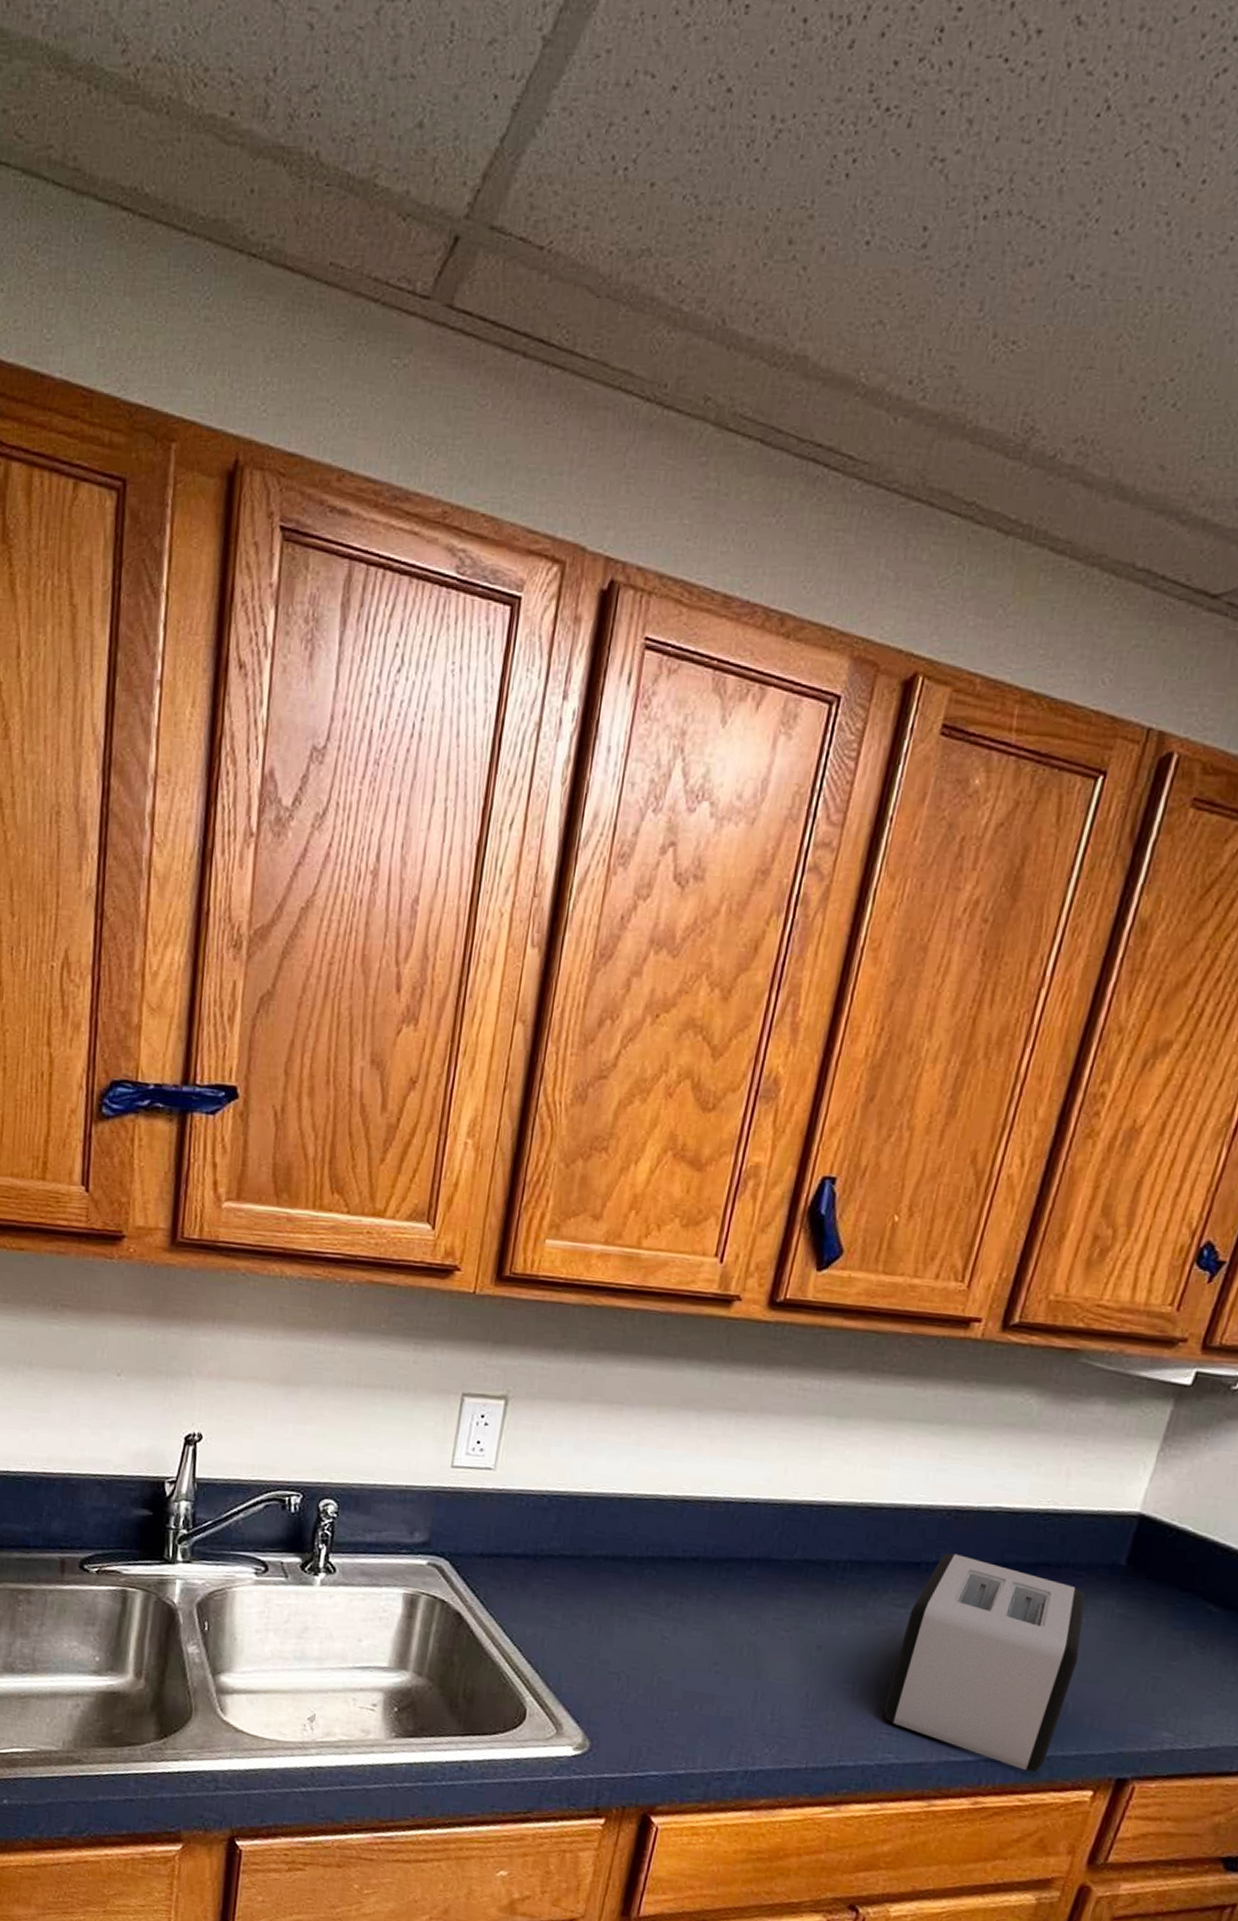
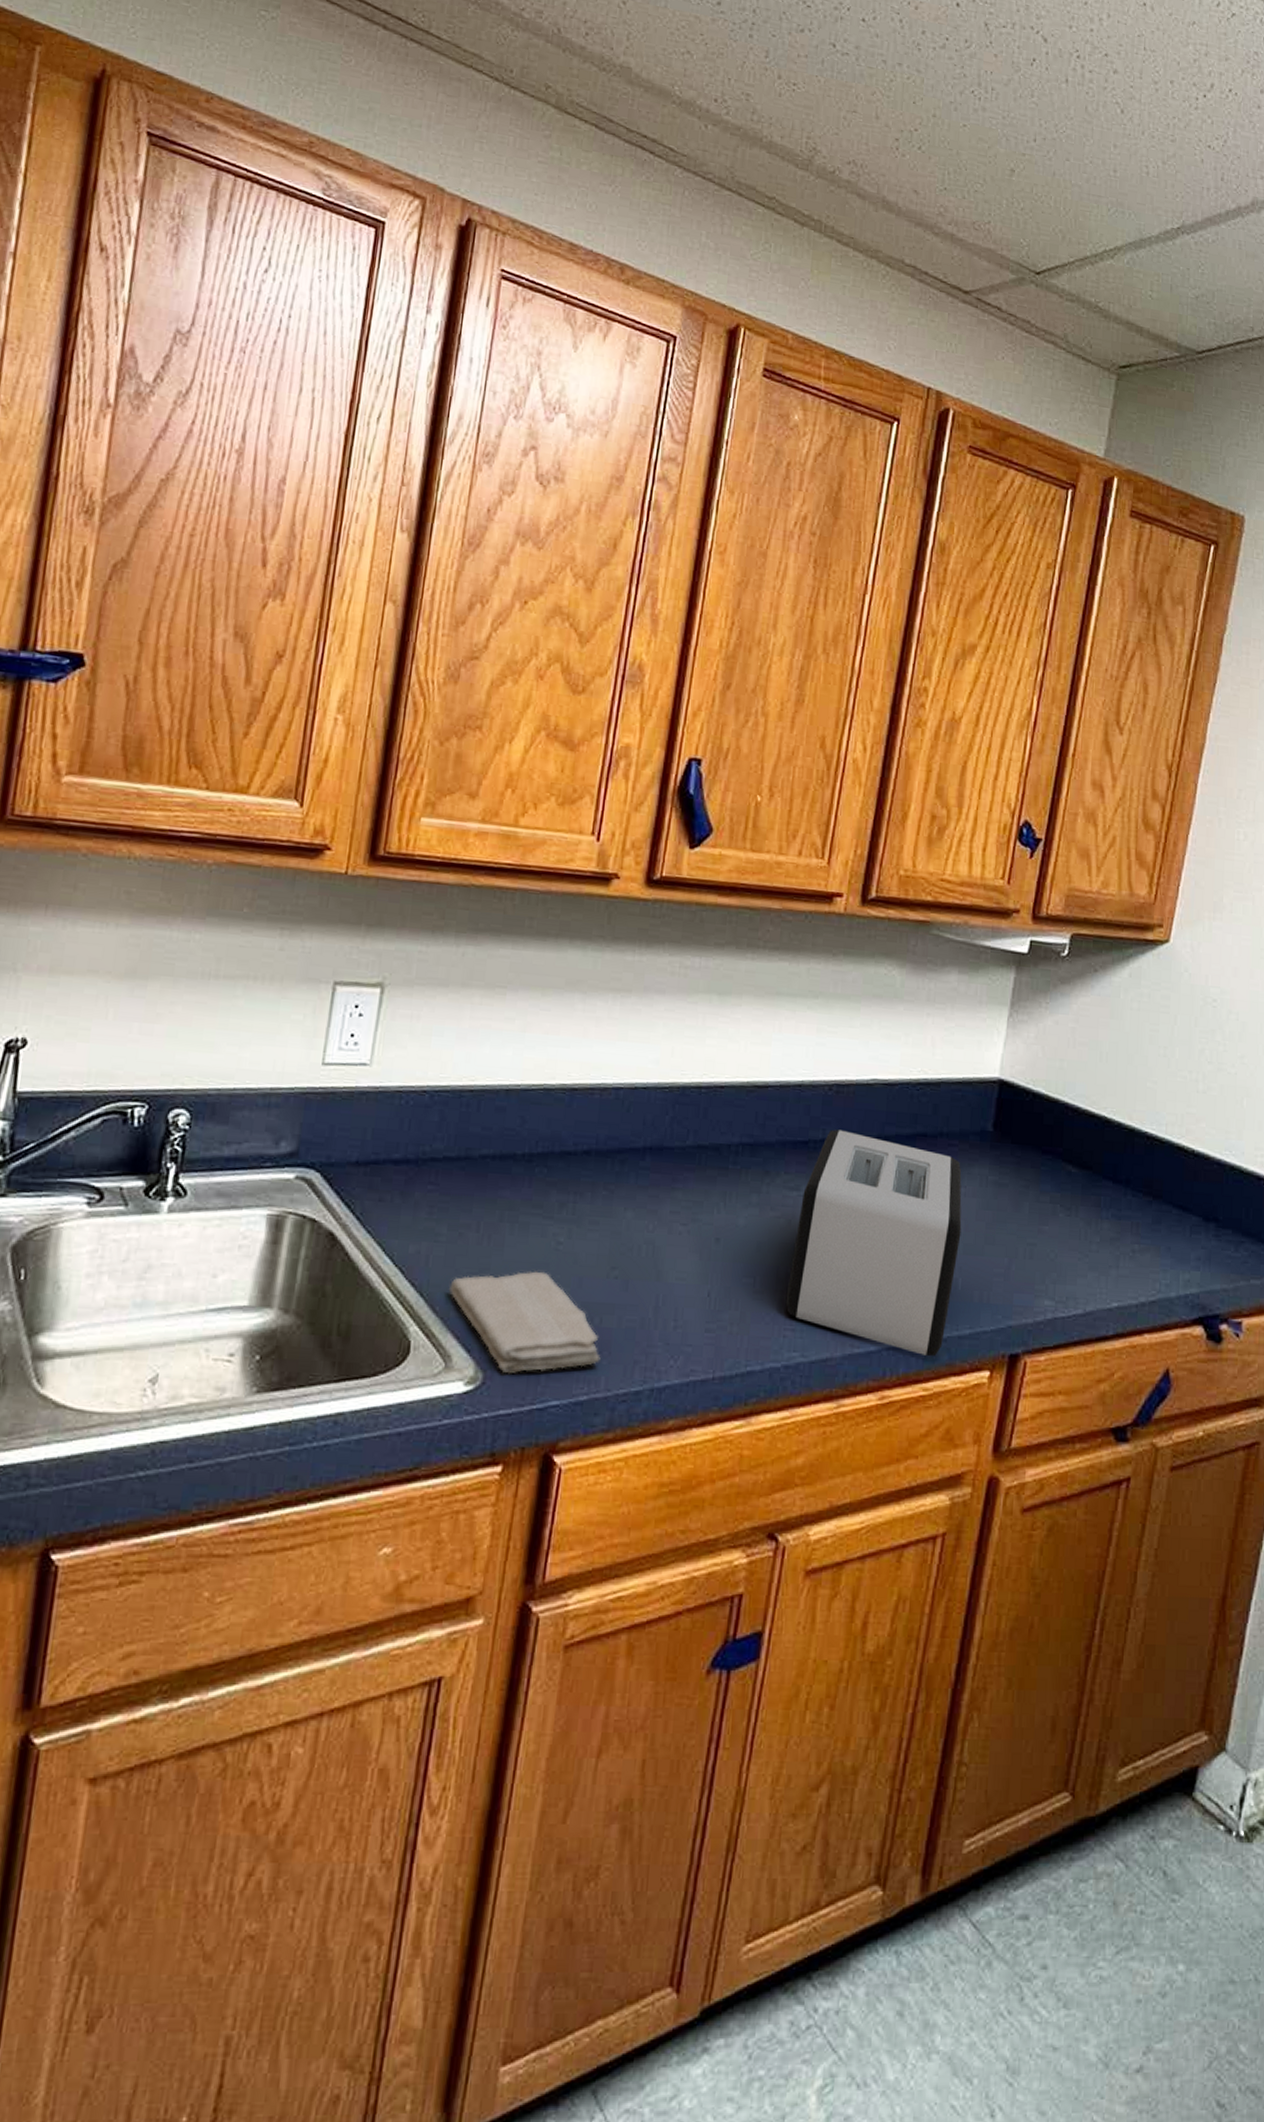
washcloth: none [561,1659,699,1746] -> present [448,1271,601,1374]

